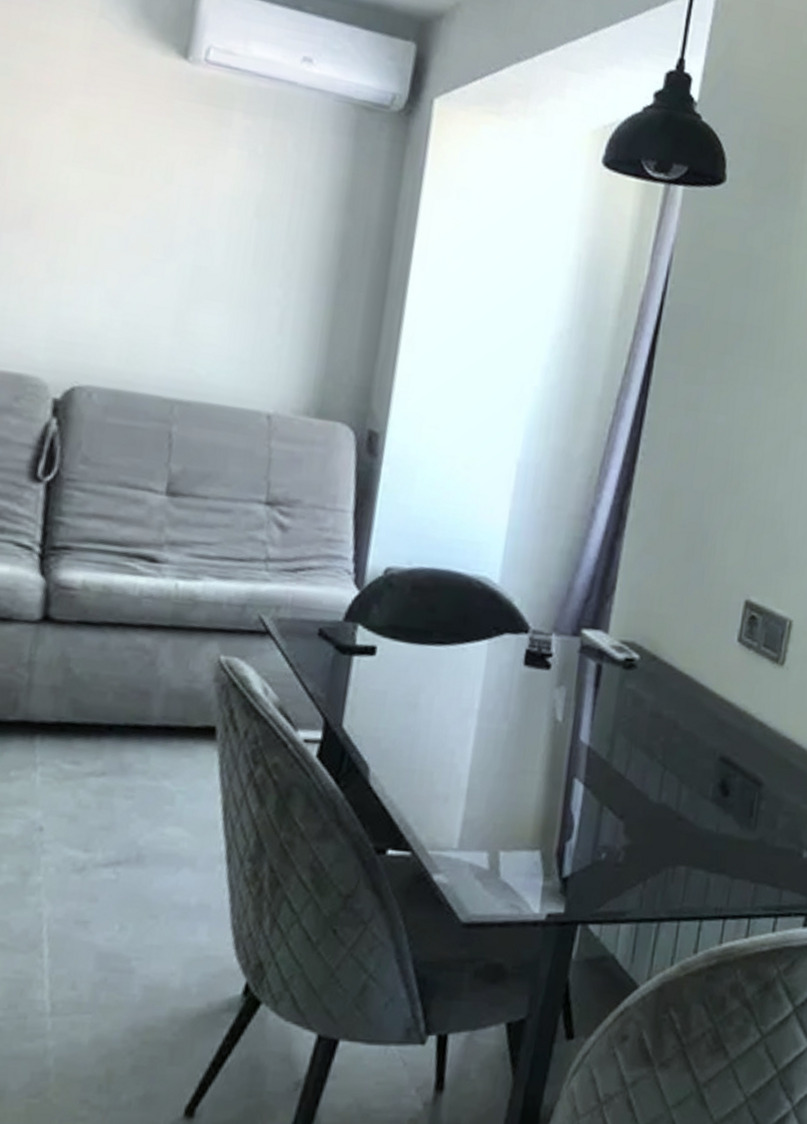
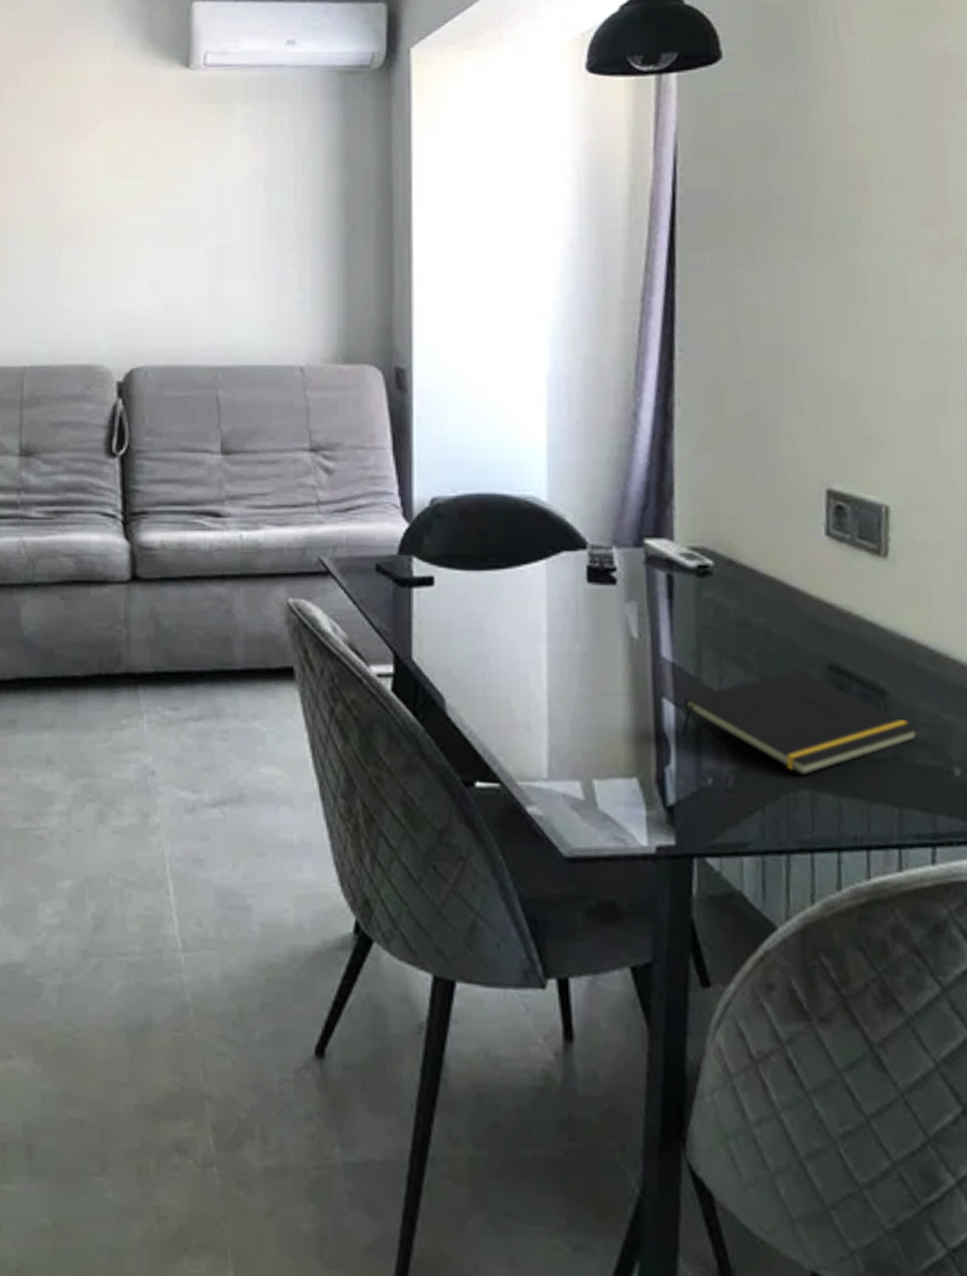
notepad: none [586,759,783,853] -> present [682,669,920,776]

